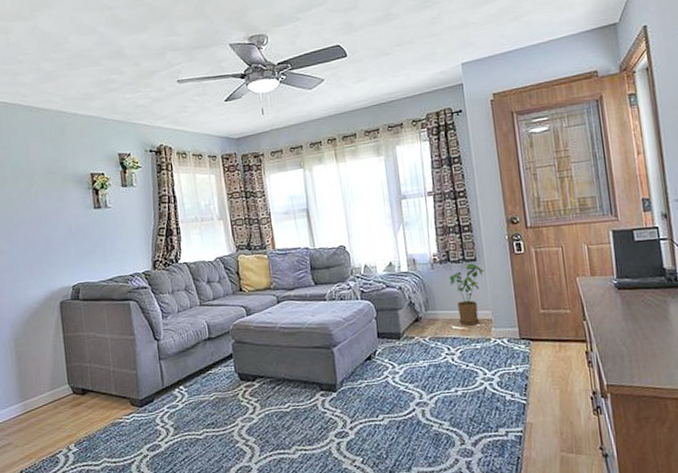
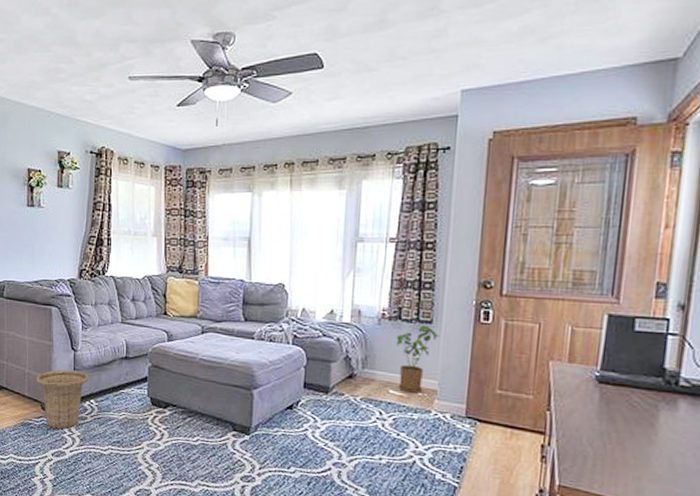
basket: none [122,360,176,423] -> present [36,370,90,430]

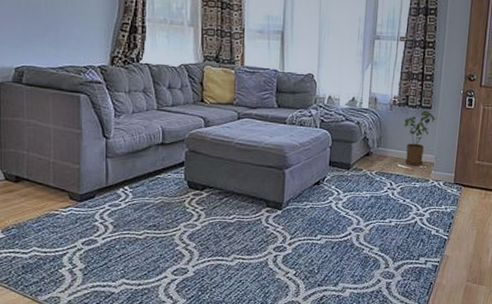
basket: present [36,370,90,430] -> none [63,158,123,218]

